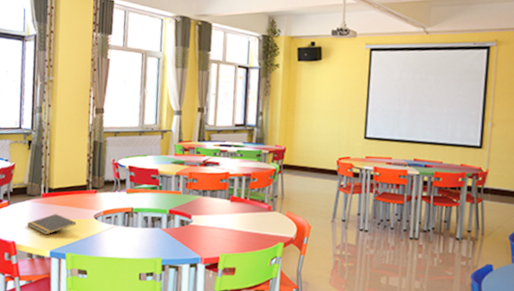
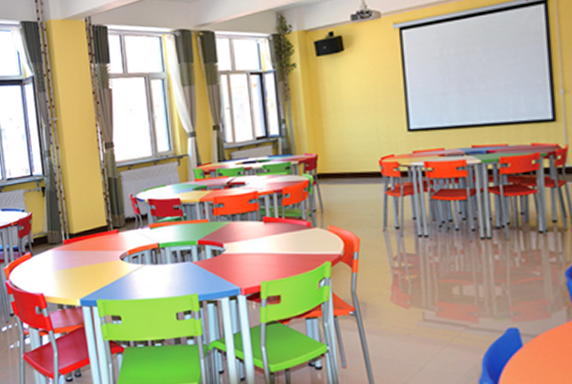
notepad: present [26,214,77,235] -> none [52,260,103,283]

